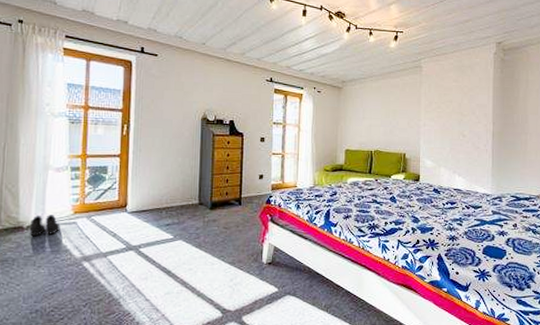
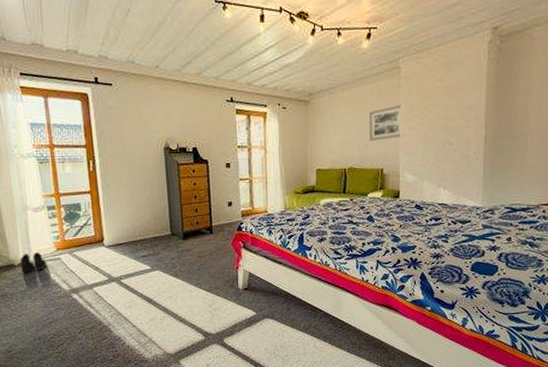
wall art: none [394,98,423,128] -> present [369,104,402,141]

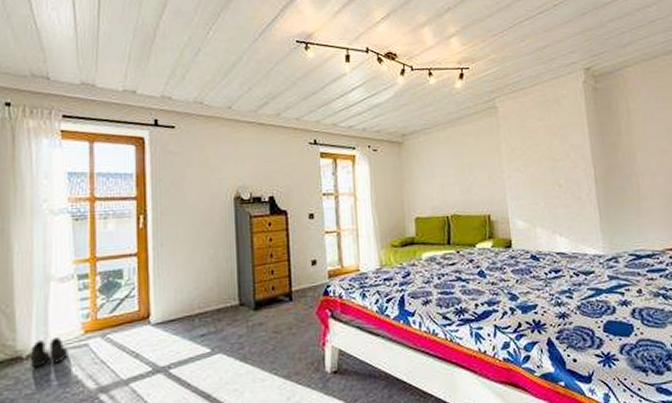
wall art: present [369,104,402,141] -> none [469,145,505,184]

